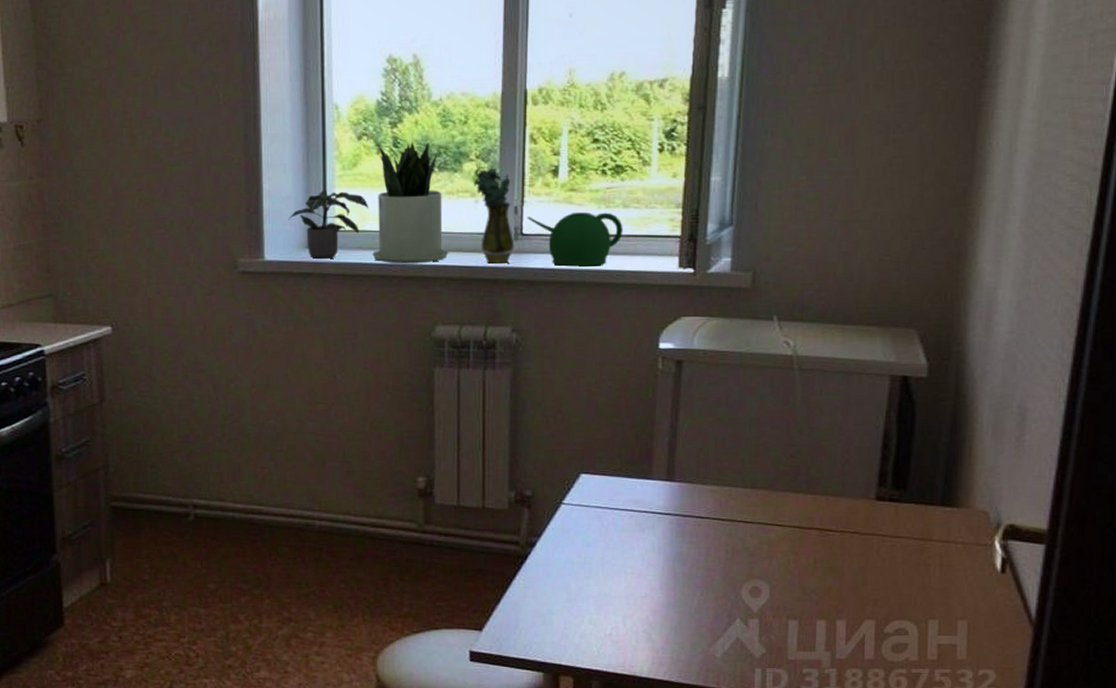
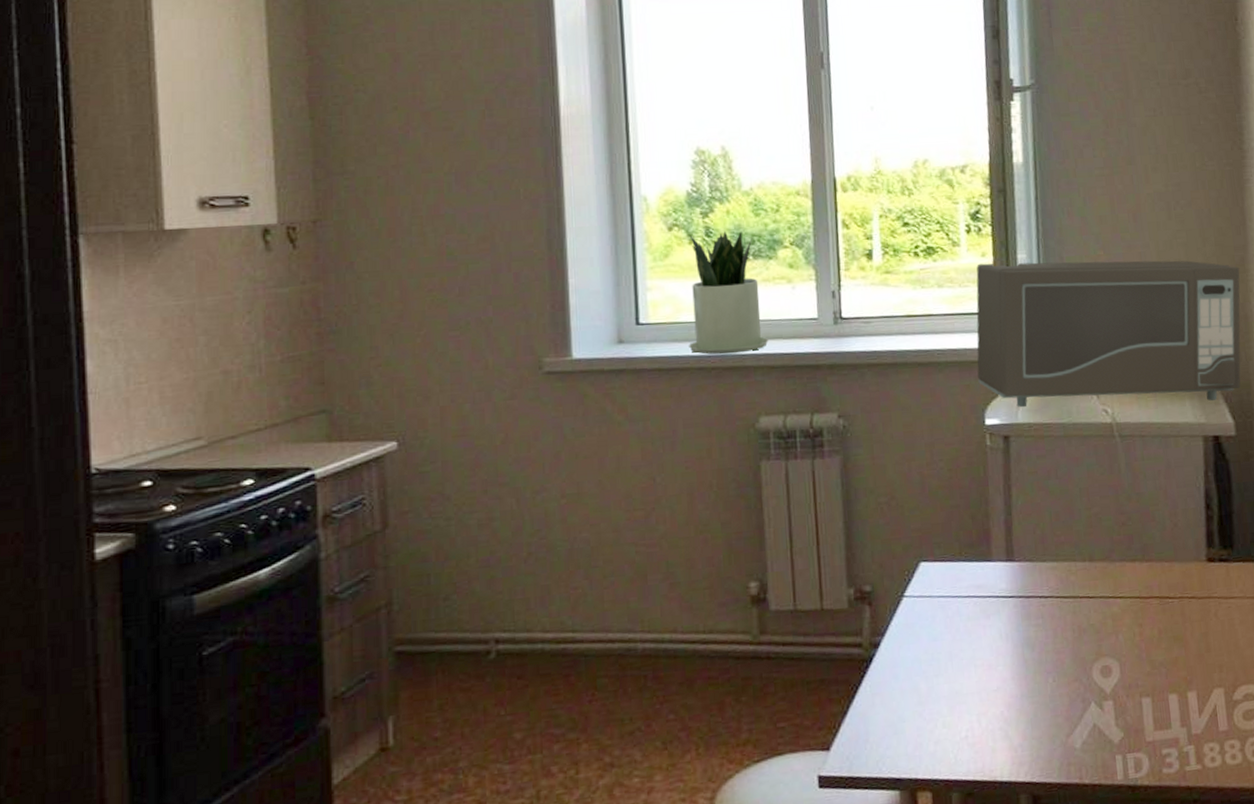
potted plant: present [288,189,369,260] -> none [597,281,684,355]
vase: present [474,163,515,265] -> none [789,250,835,350]
watering can: present [526,211,623,268] -> none [844,292,940,349]
microwave: none [656,184,960,340] -> present [976,260,1241,407]

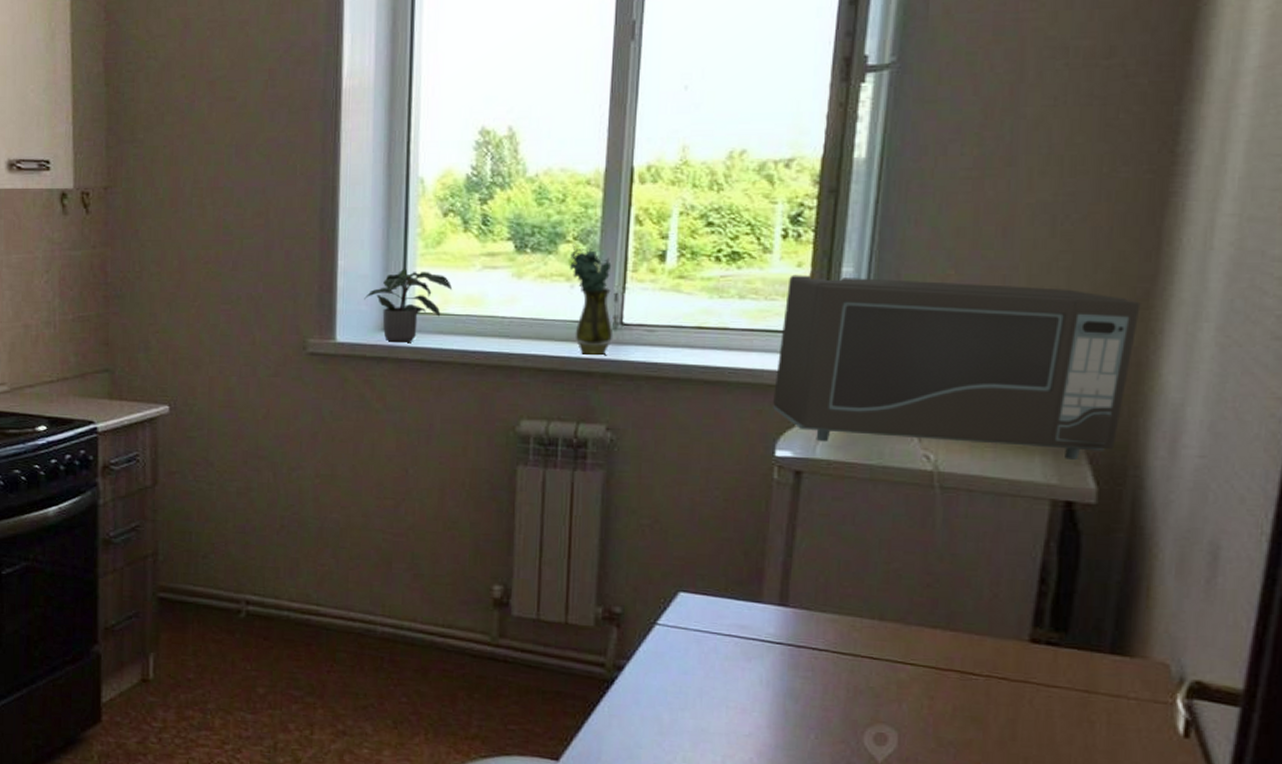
potted plant: none [597,281,684,355] -> present [364,268,453,344]
planter: present [689,231,769,355] -> none [454,220,539,352]
vase: none [789,250,835,350] -> present [570,245,614,356]

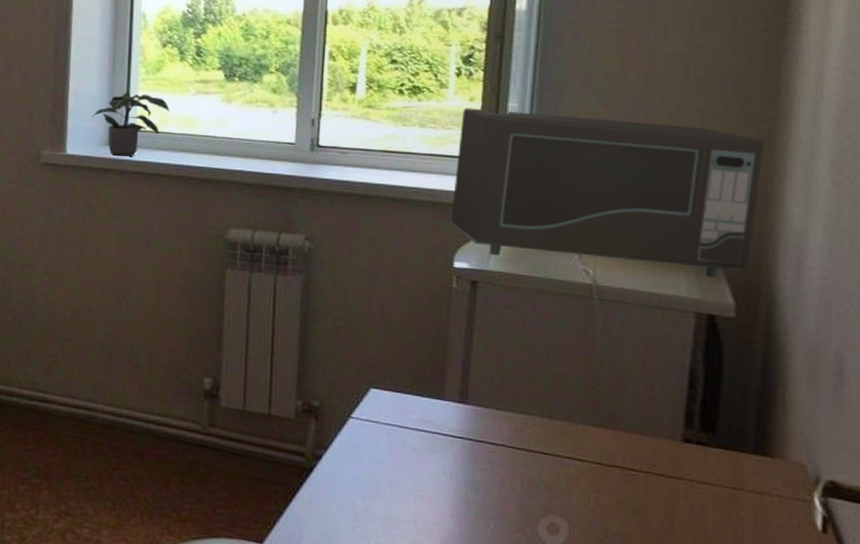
vase: present [570,245,614,356] -> none [273,75,311,174]

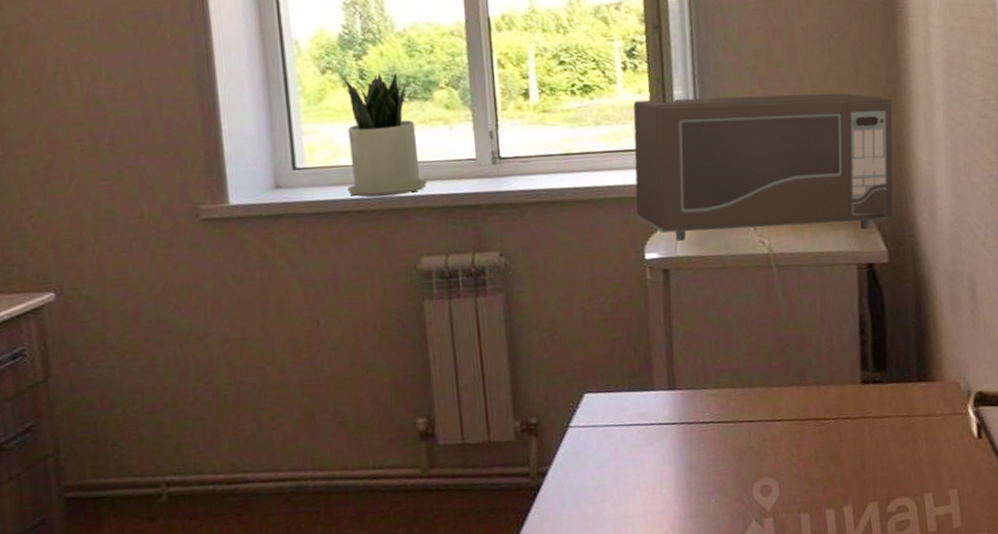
potted plant: present [92,91,170,157] -> none [253,126,340,200]
planter: none [171,52,246,168] -> present [343,73,428,198]

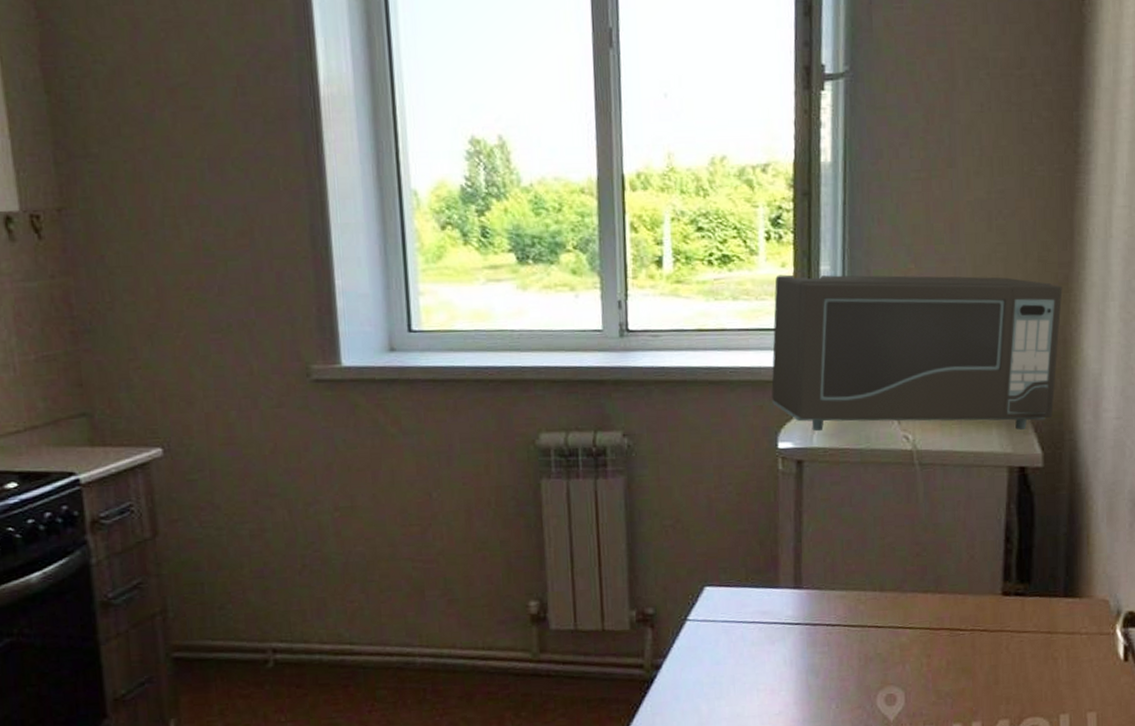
planter: present [343,73,428,198] -> none [464,231,550,367]

